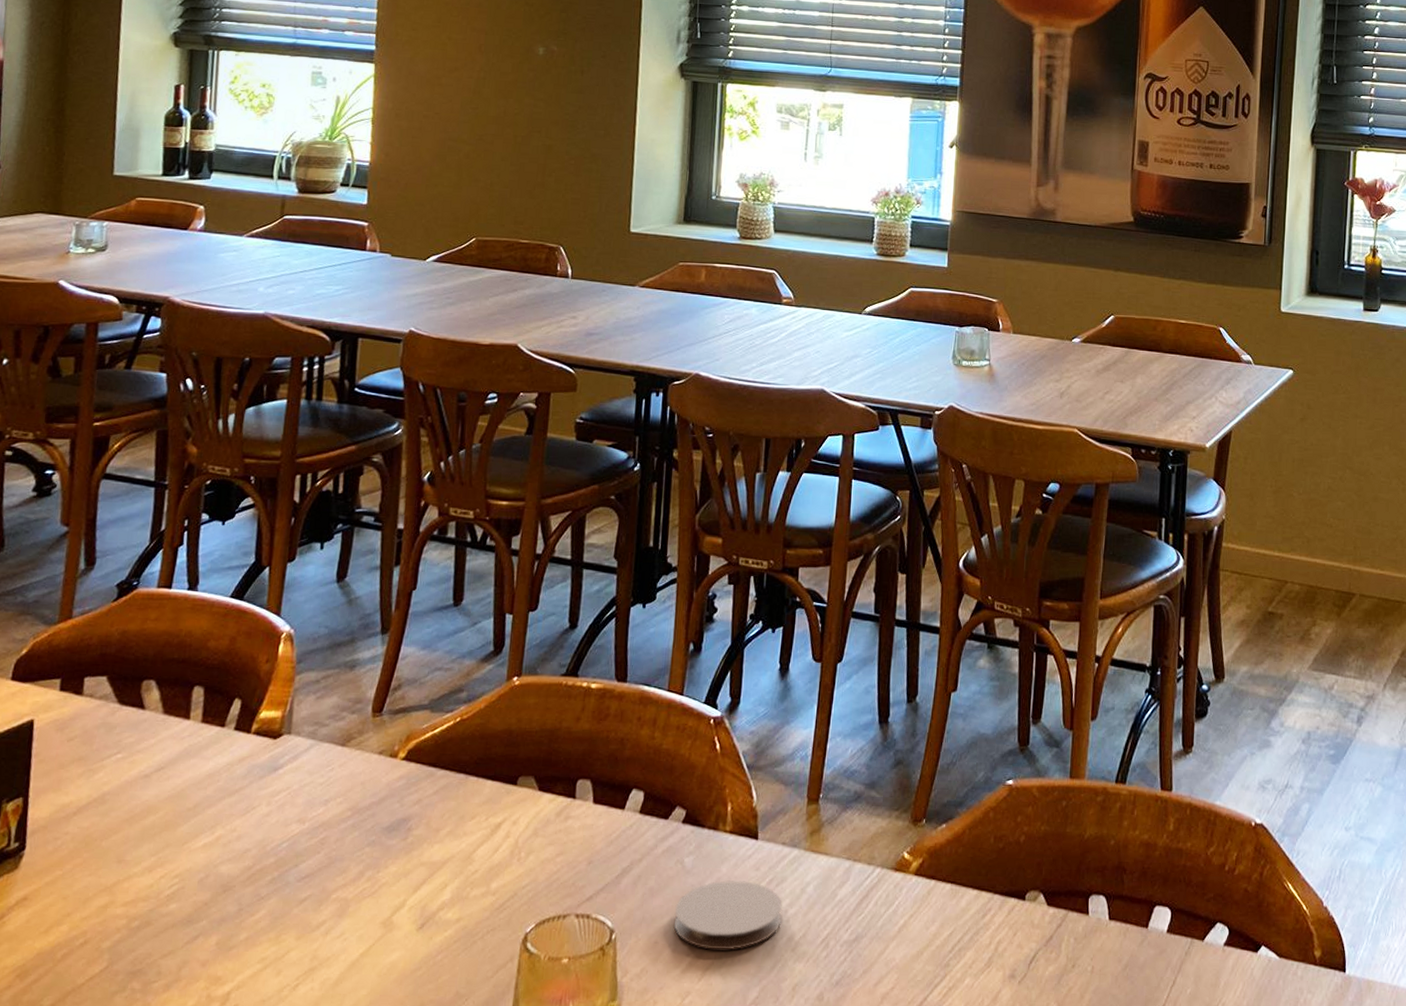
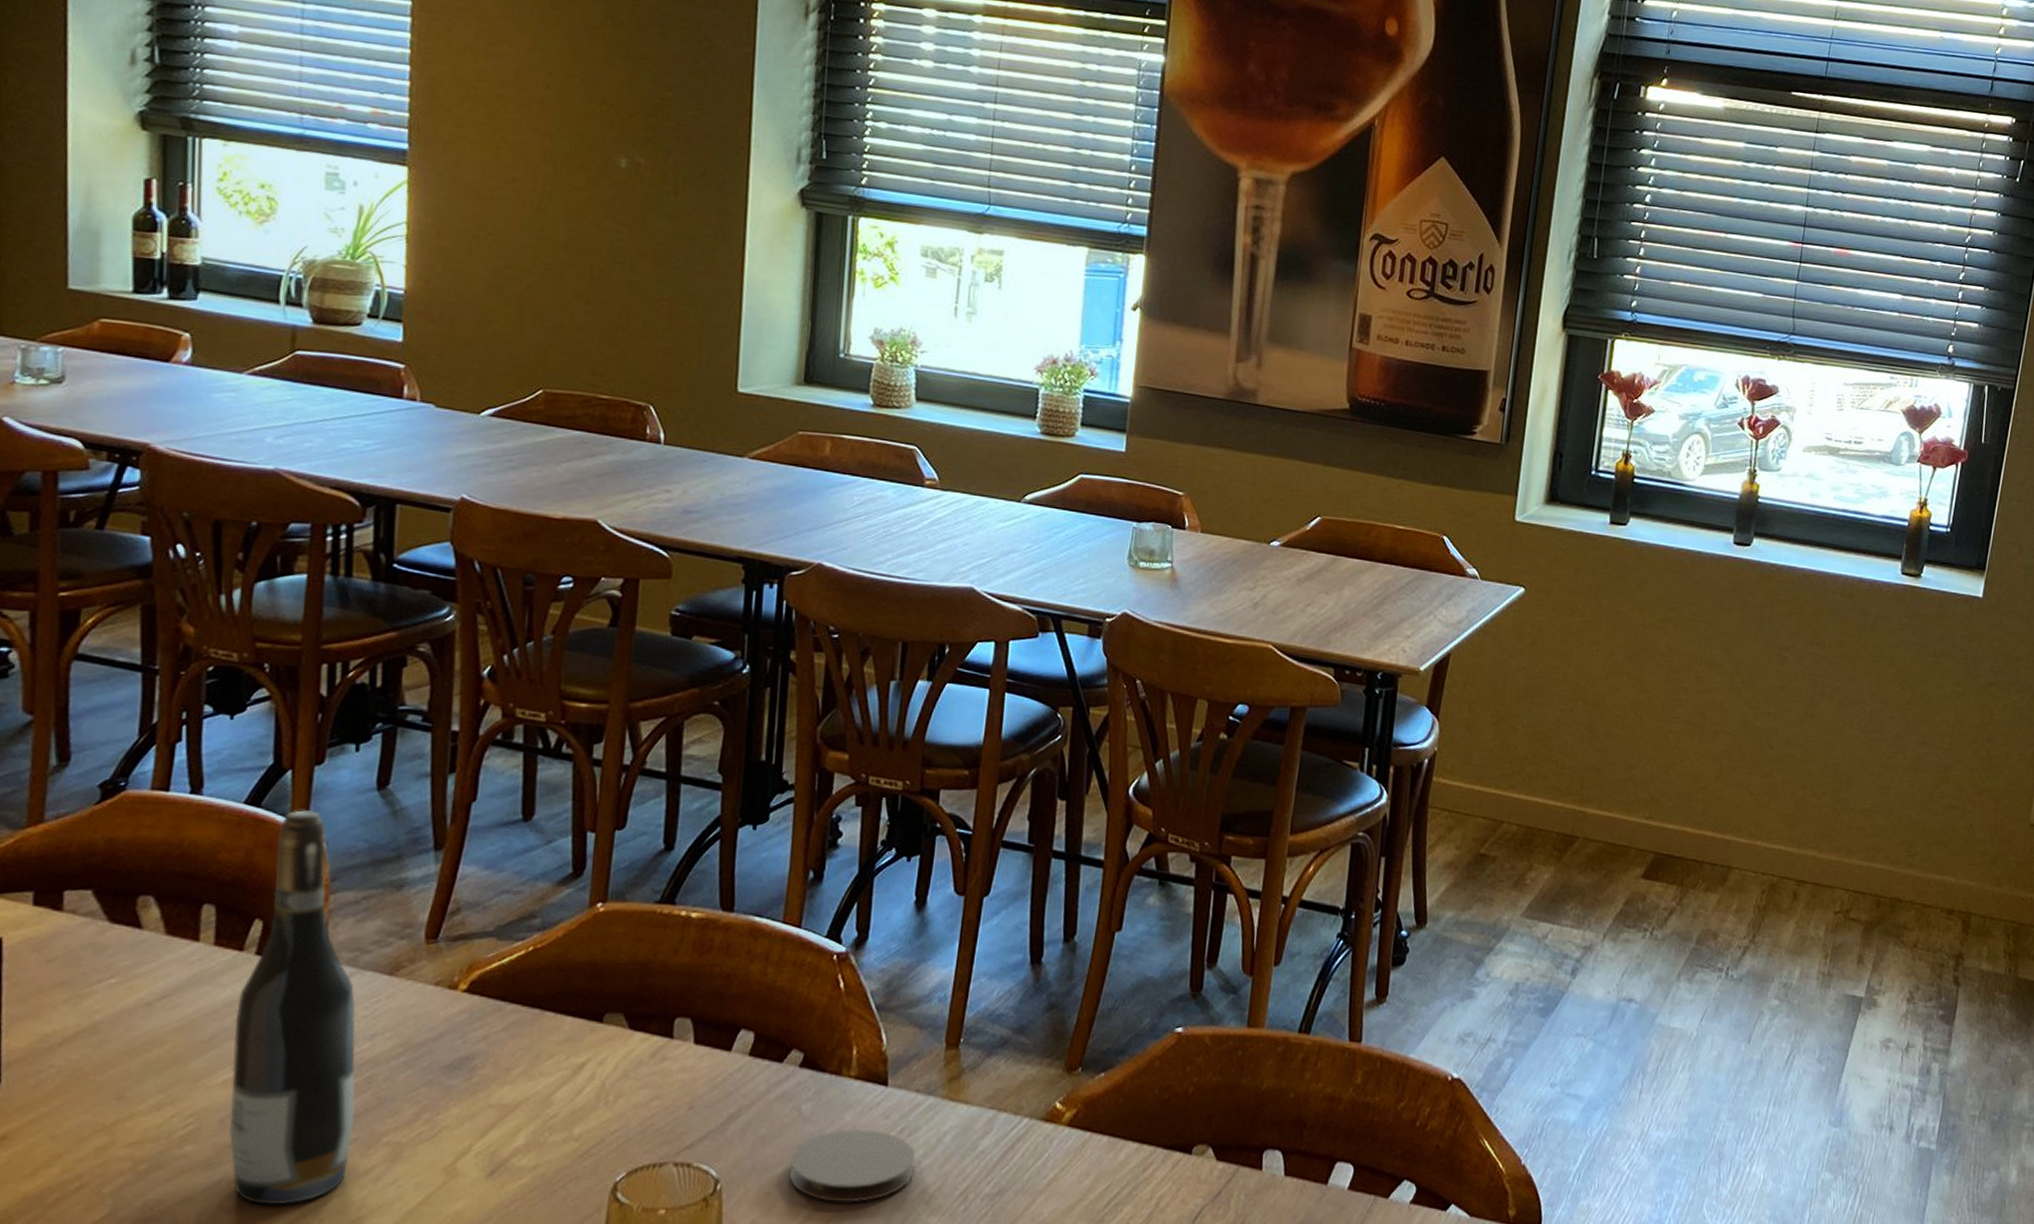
wine bottle: none [207,602,314,958] -> present [230,810,356,1205]

